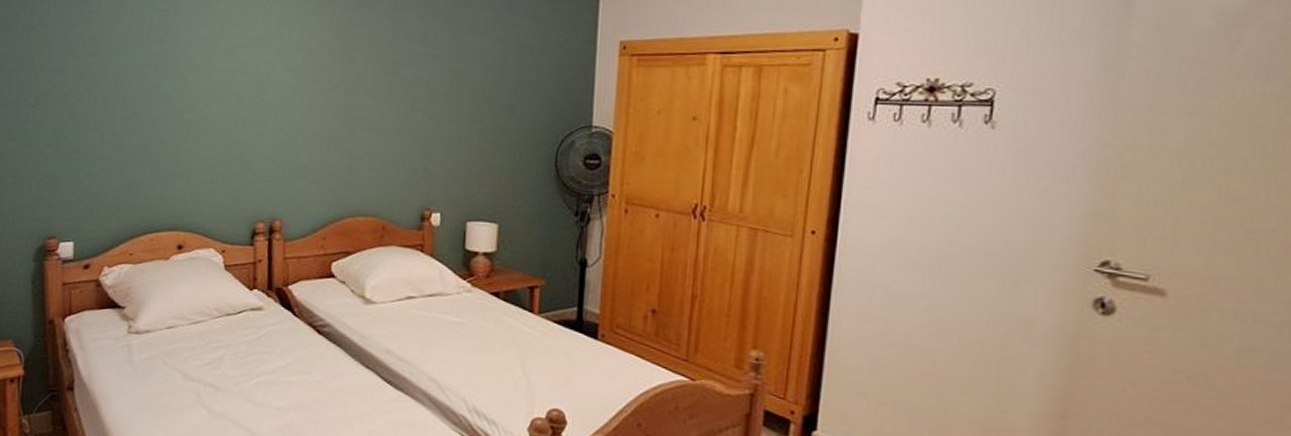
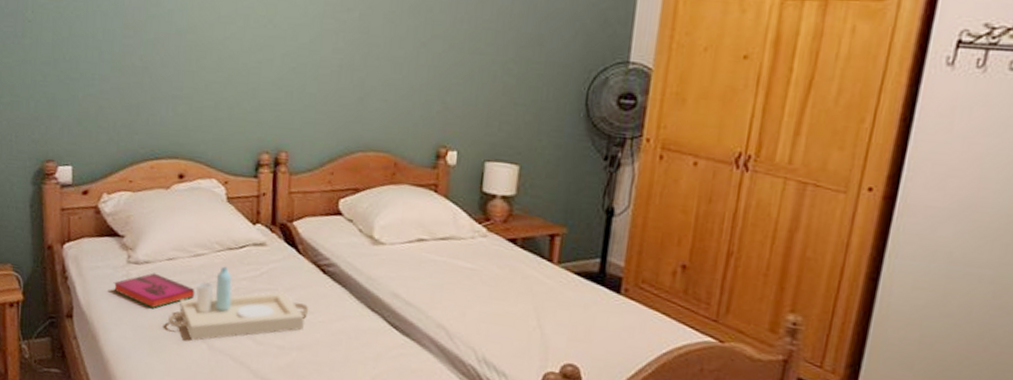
hardback book: none [114,341,195,377] -> present [113,273,195,309]
serving tray: none [167,331,306,407] -> present [167,266,309,341]

